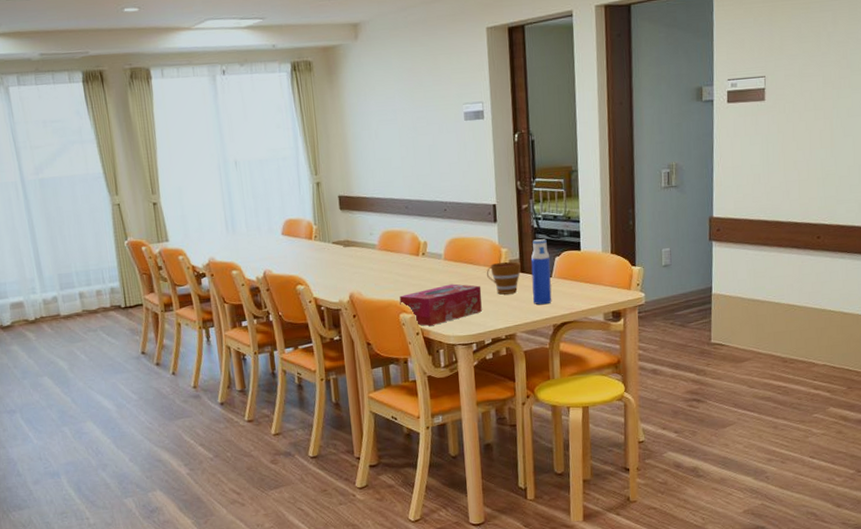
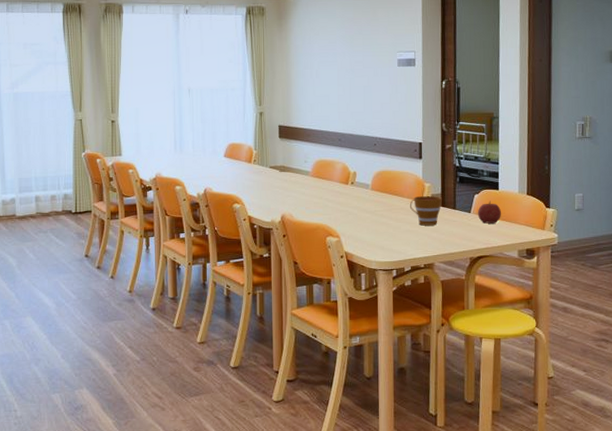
tissue box: present [399,283,482,326] -> none [327,212,404,250]
water bottle: present [530,239,552,305] -> none [451,177,470,238]
fruit: none [559,262,584,288] -> present [477,201,501,224]

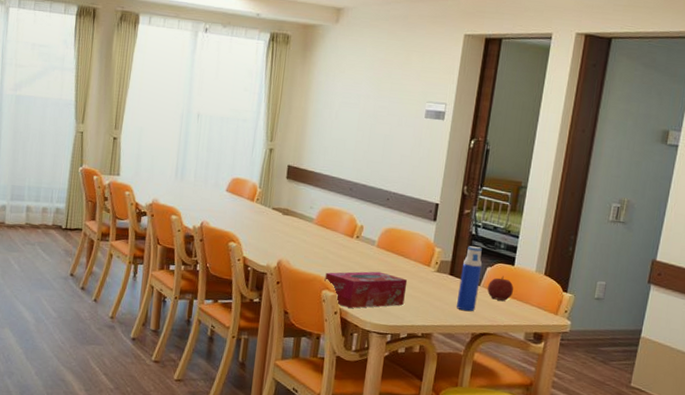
tissue box: none [327,212,404,250] -> present [324,271,408,308]
cup: present [409,196,443,226] -> none [415,260,452,294]
water bottle: none [451,177,470,238] -> present [456,246,483,312]

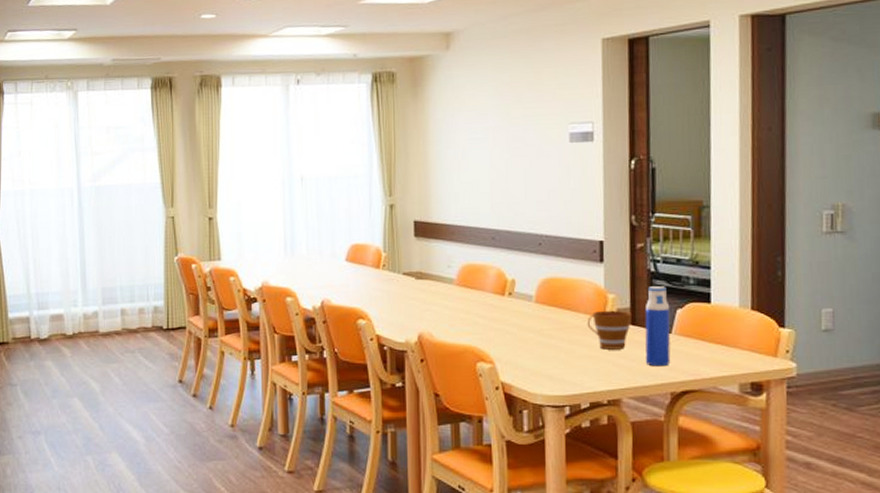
tissue box: present [324,271,408,308] -> none [477,332,580,380]
cup: none [415,260,452,294] -> present [587,311,633,350]
fruit: present [487,276,514,301] -> none [680,317,715,348]

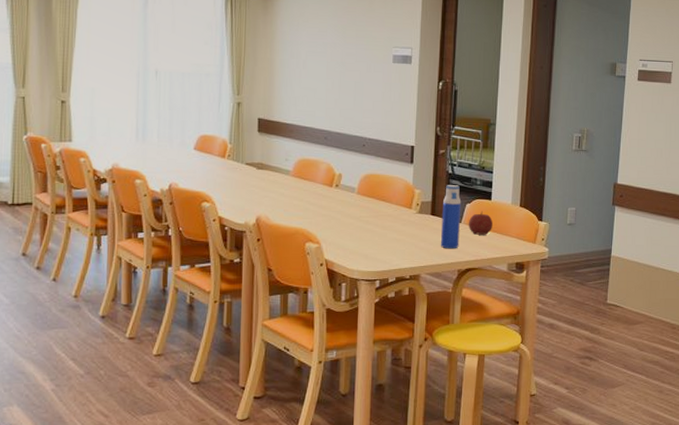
cup: present [587,311,633,350] -> none [397,203,433,235]
fruit: none [680,317,715,348] -> present [468,211,493,235]

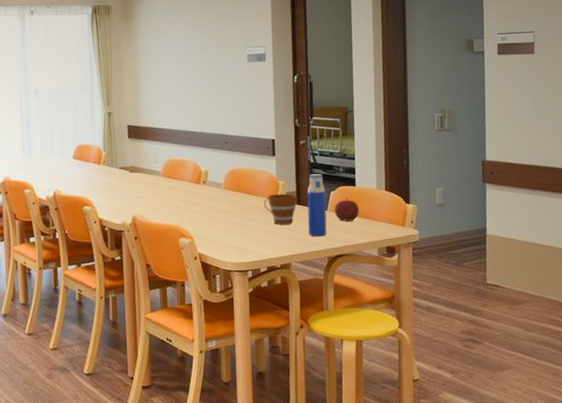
cup: none [397,203,433,235] -> present [263,194,298,225]

